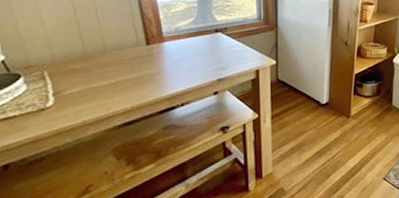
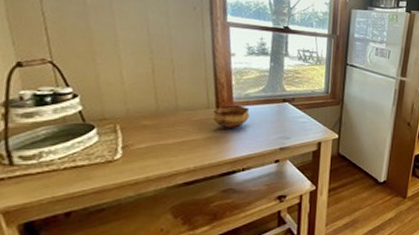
bowl: none [144,40,182,65] -> present [213,105,250,129]

